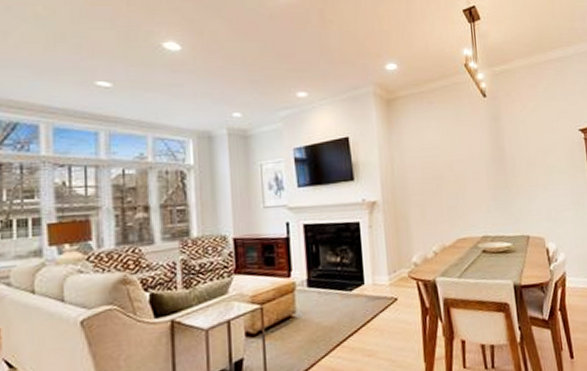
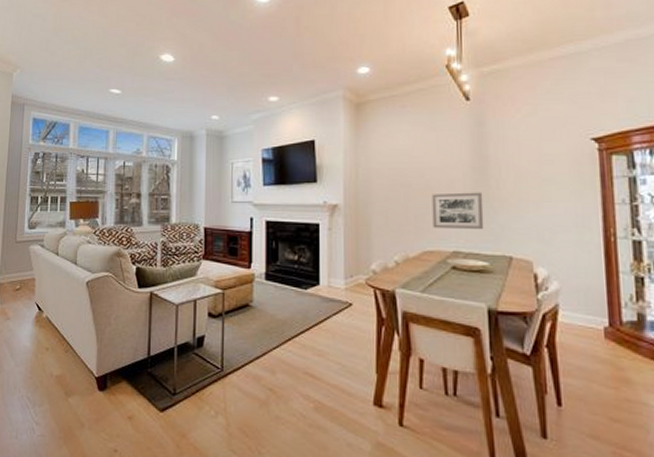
wall art: none [461,180,506,217] -> present [432,192,484,229]

